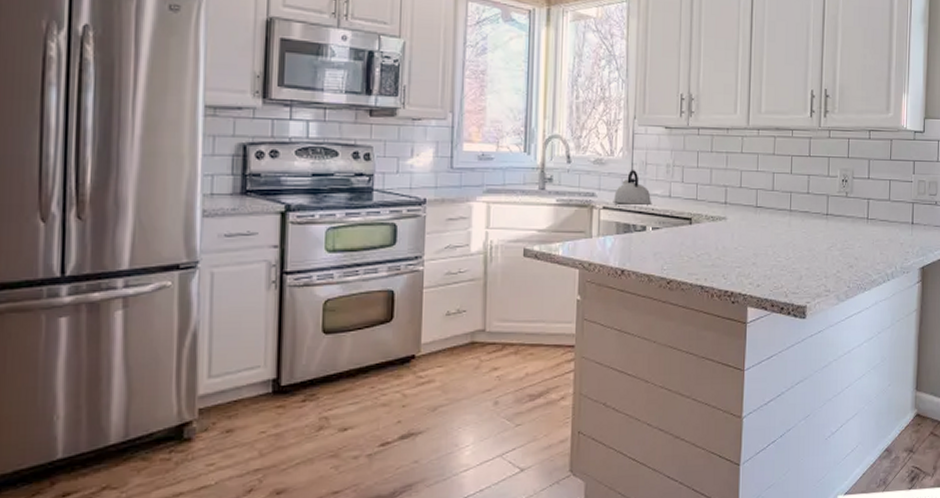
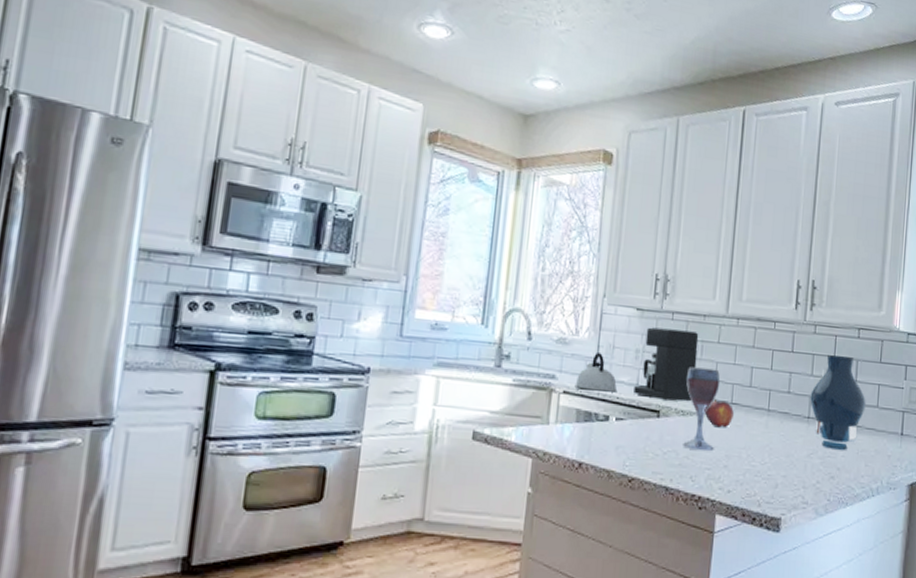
coffee maker: none [667,143,723,210] -> present [634,327,699,402]
cup: none [714,176,745,252] -> present [683,367,721,452]
fruit: none [733,205,760,230] -> present [705,400,735,428]
vase: none [828,157,879,242] -> present [810,355,866,451]

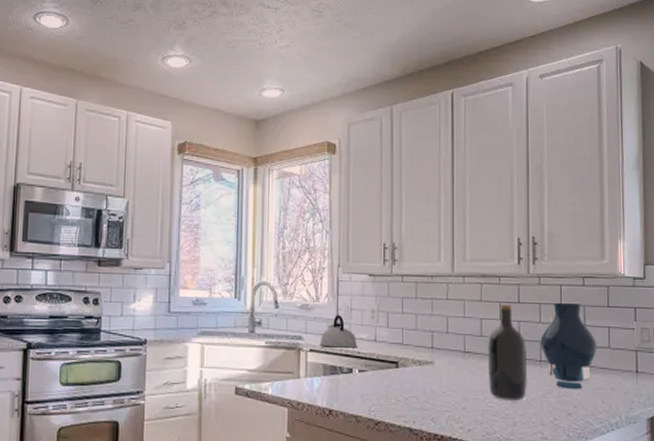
coffee maker: present [634,327,699,402] -> none [373,290,428,354]
cup: present [683,367,721,452] -> none [420,322,453,396]
fruit: present [705,400,735,428] -> none [441,350,468,374]
wine bottle: none [753,352,796,461] -> present [488,304,527,401]

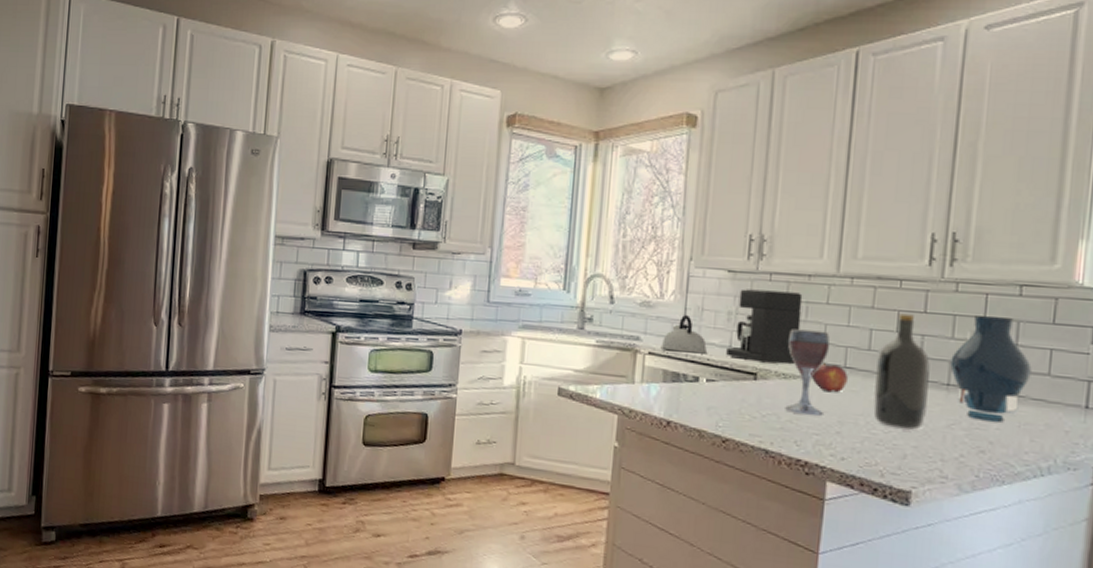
coffee maker: none [373,290,428,354] -> present [726,289,803,365]
cup: none [420,322,453,396] -> present [785,329,831,417]
fruit: none [441,350,468,374] -> present [812,363,849,393]

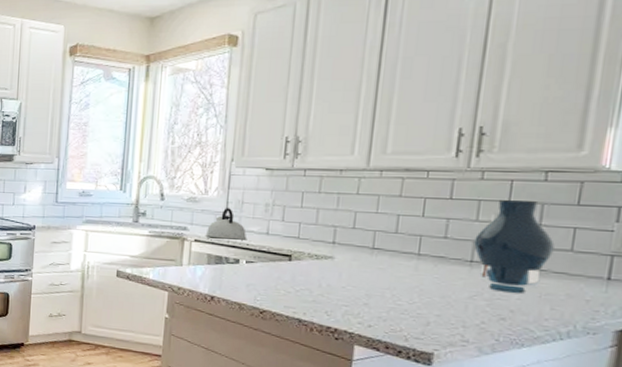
coffee maker: present [726,289,803,365] -> none [264,184,335,248]
cup: present [785,329,831,417] -> none [317,216,360,291]
fruit: present [812,363,849,393] -> none [342,245,377,271]
wine bottle: present [873,313,930,430] -> none [399,200,454,301]

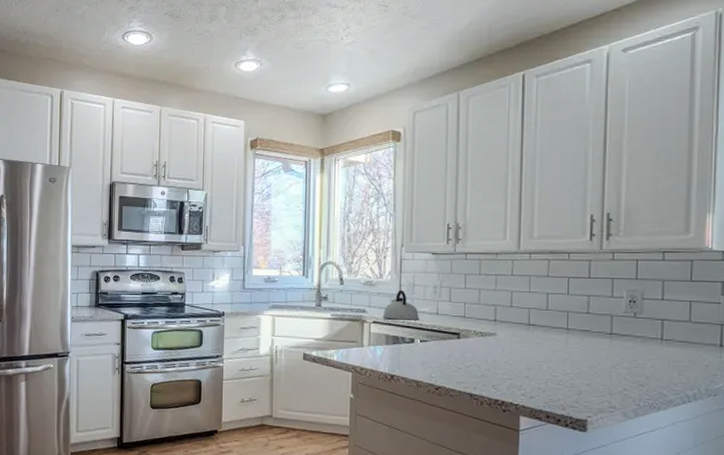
vase: present [474,200,555,295] -> none [612,278,676,362]

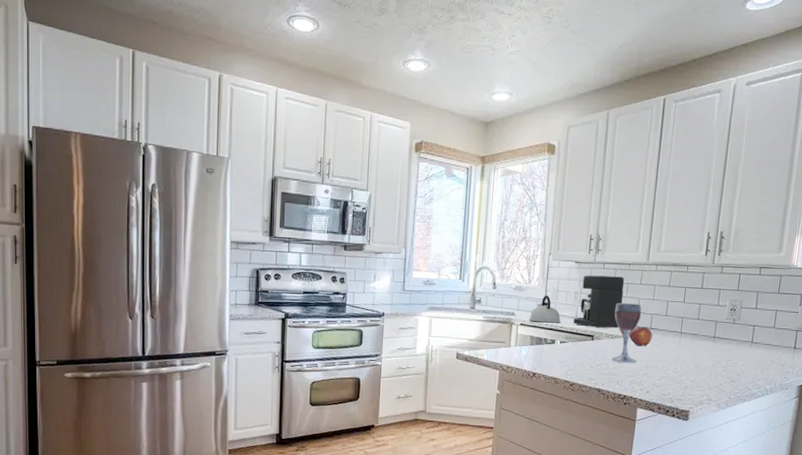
coffee maker: none [435,267,492,326] -> present [573,275,625,329]
cup: none [483,296,516,365] -> present [612,303,642,364]
fruit: none [503,322,533,346] -> present [629,326,653,347]

